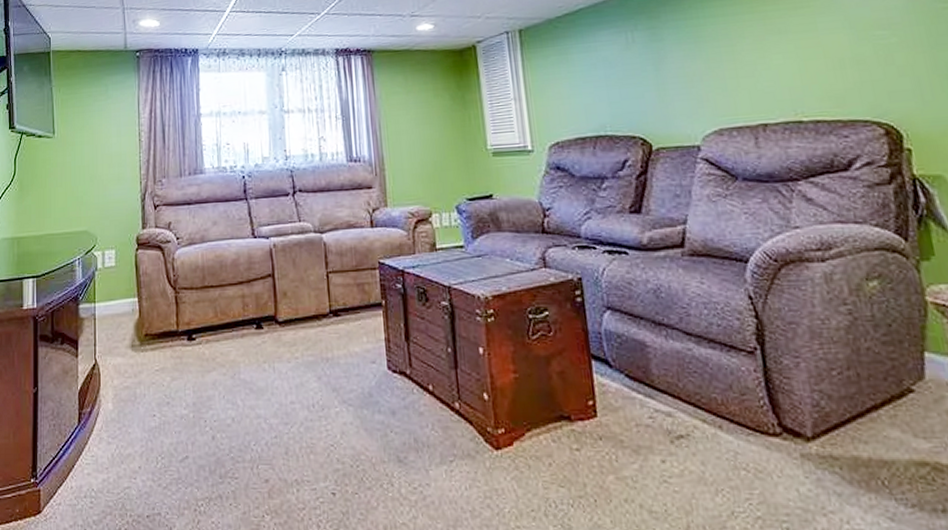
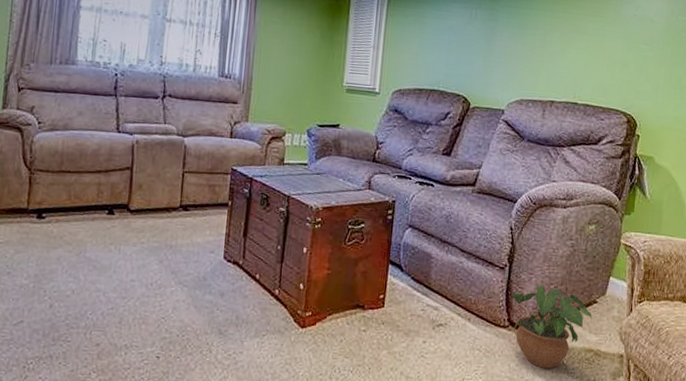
potted plant: none [776,371,913,493] -> present [512,285,592,369]

